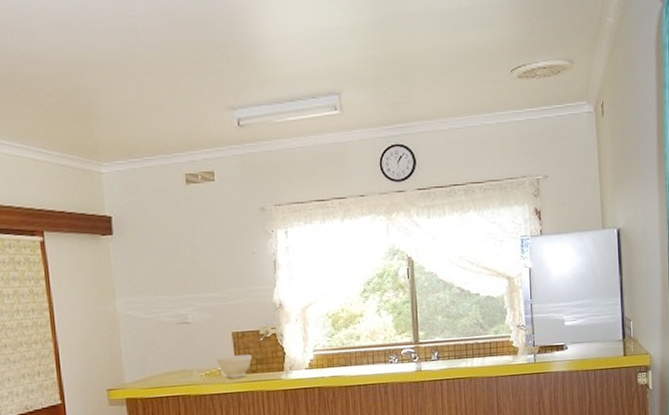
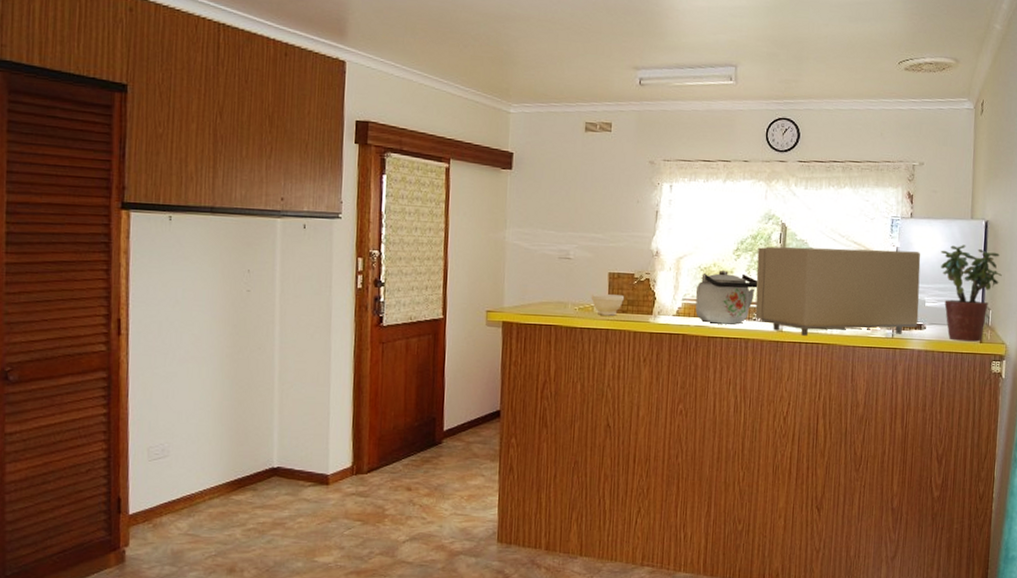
kettle: none [327,314,391,372] -> present [695,269,758,325]
microwave: none [386,270,559,372] -> present [755,246,921,336]
potted plant: none [575,257,639,358] -> present [941,245,1002,342]

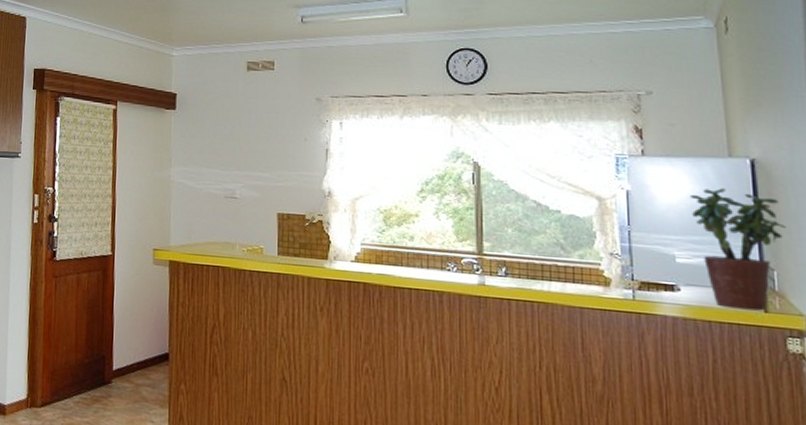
bowl: present [591,294,625,316] -> none [259,235,296,259]
kettle: present [695,269,758,325] -> none [377,212,450,274]
microwave: present [755,246,921,336] -> none [446,187,669,296]

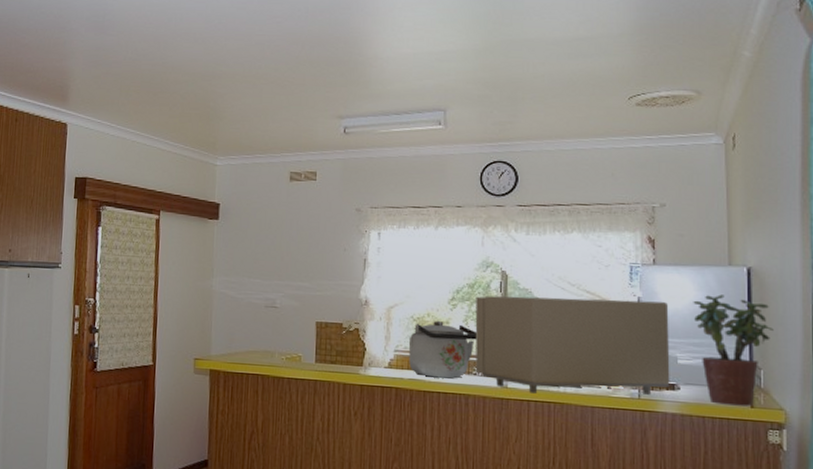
kettle: none [377,212,450,274] -> present [409,320,478,379]
microwave: none [446,187,669,296] -> present [475,296,670,395]

